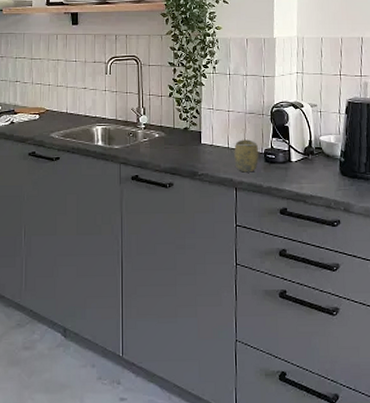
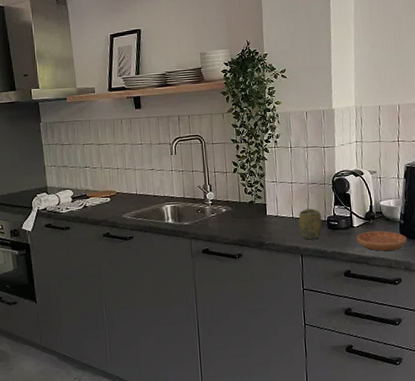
saucer: none [294,167,347,189] -> present [356,230,407,251]

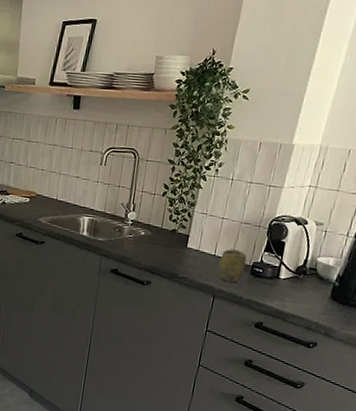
saucer: present [356,230,407,251] -> none [278,286,337,312]

